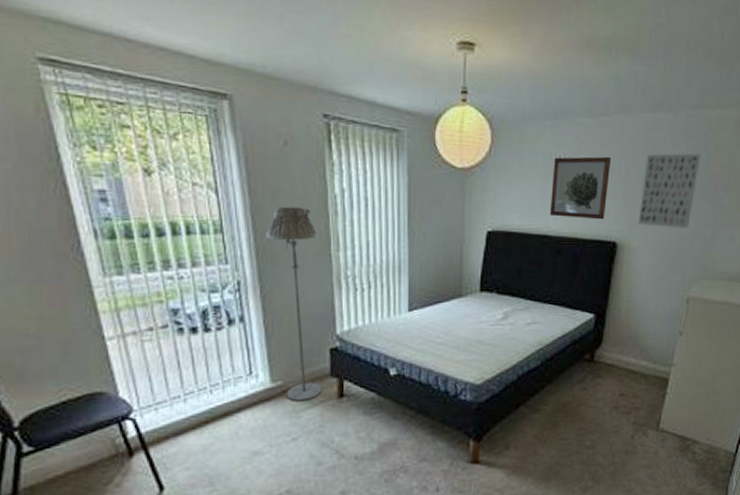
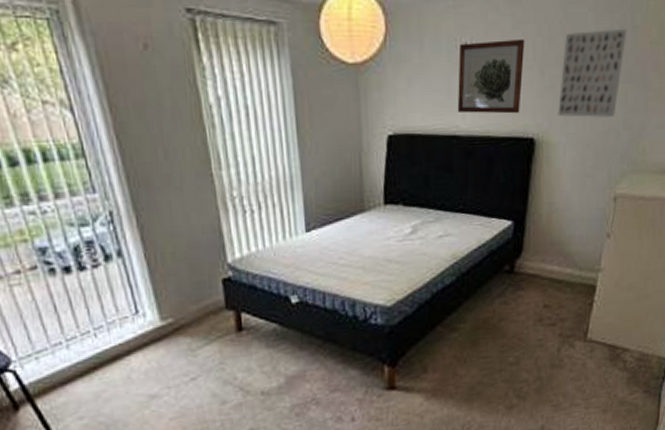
floor lamp: present [266,206,322,402] -> none [135,121,218,340]

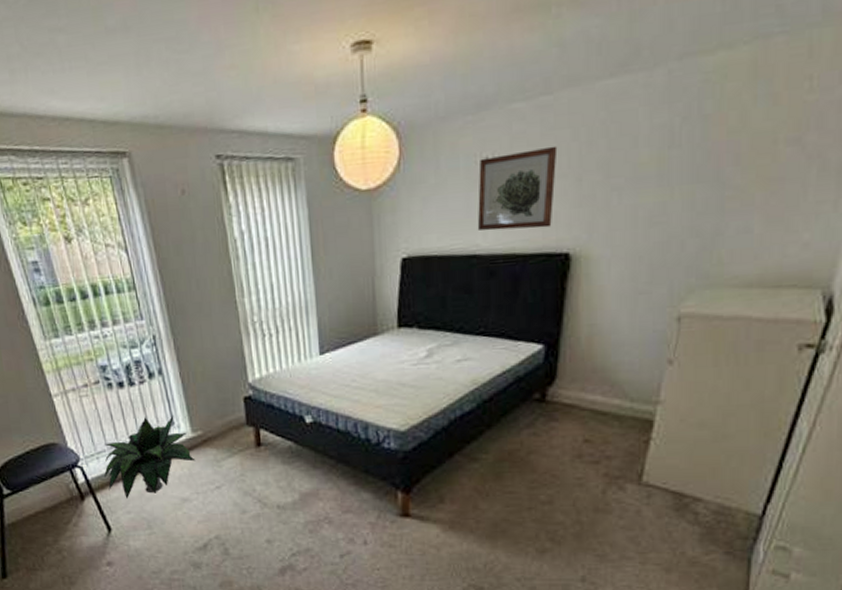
potted plant: none [45,303,166,402] -> present [103,416,196,498]
wall art: present [557,28,627,118] -> none [598,119,693,228]

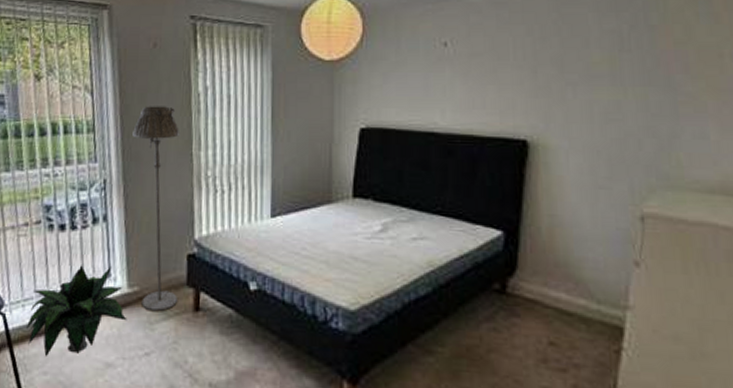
floor lamp: none [174,256,239,451] -> present [132,106,180,312]
wall art: present [477,146,558,231] -> none [435,39,513,113]

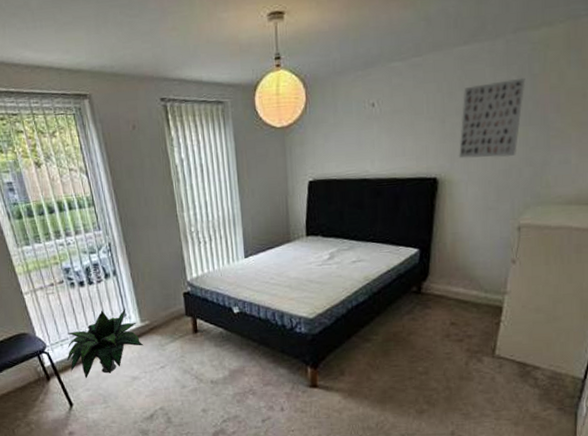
floor lamp: present [132,106,180,312] -> none [126,178,180,337]
wall art: none [555,28,641,123] -> present [458,77,526,159]

